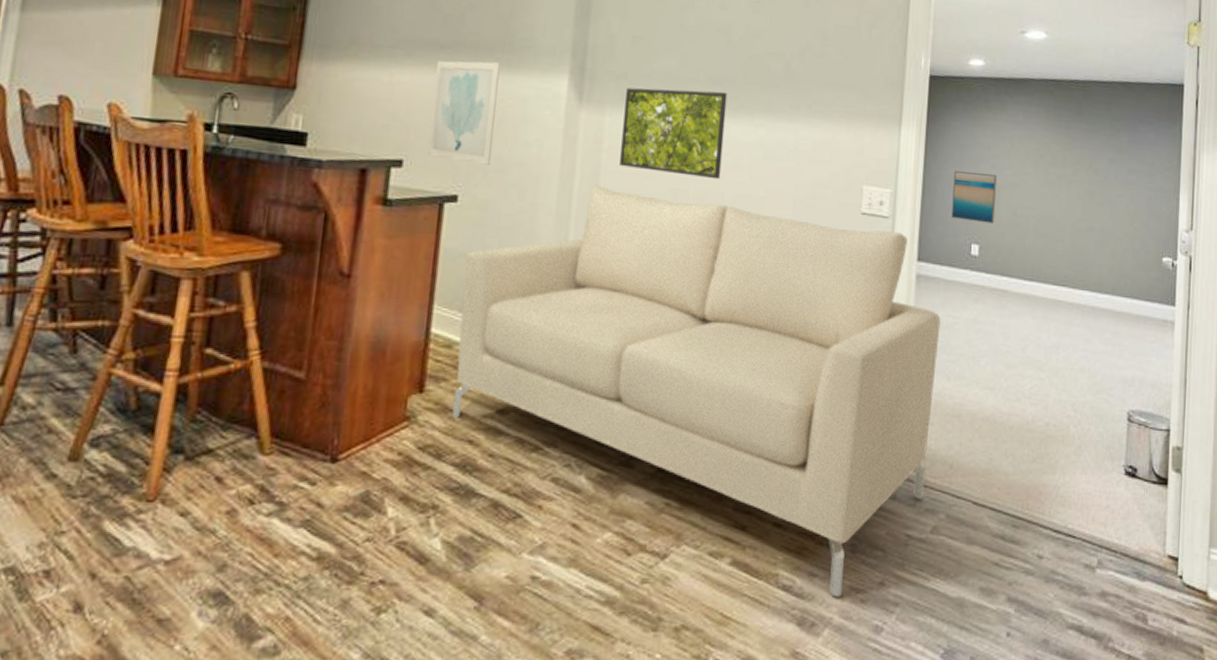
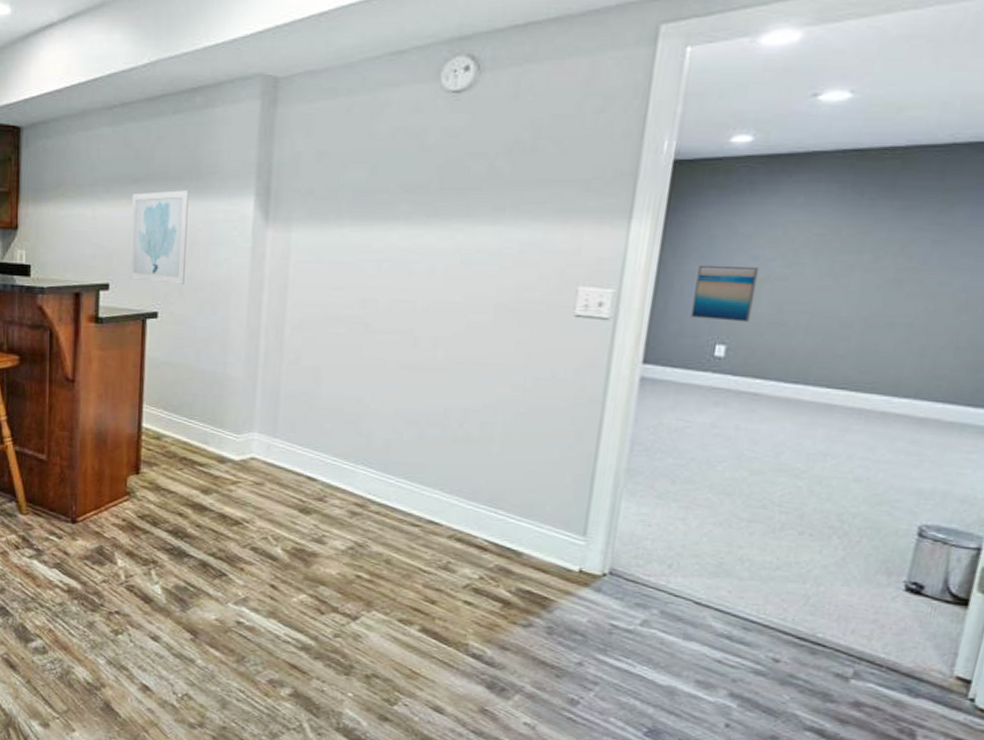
sofa: present [452,185,941,597] -> none [164,298,669,670]
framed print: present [619,87,728,180] -> none [307,199,421,288]

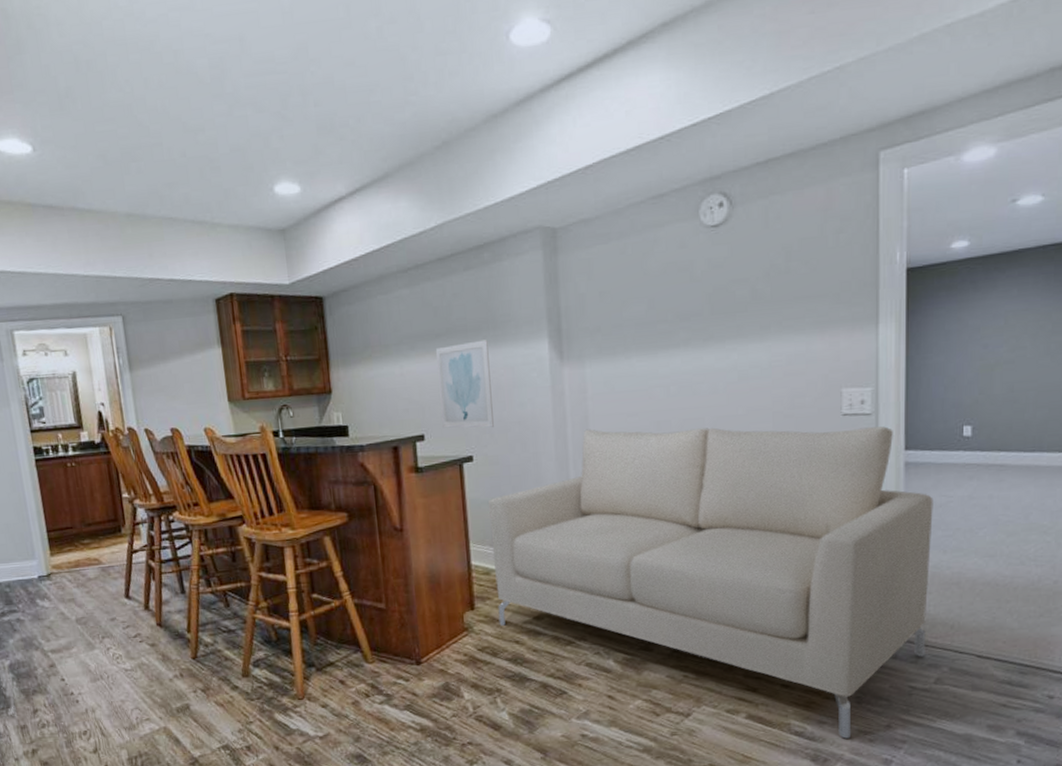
sofa: none [164,298,669,670] -> present [487,426,933,739]
wall art: present [691,264,760,322] -> none [939,355,990,405]

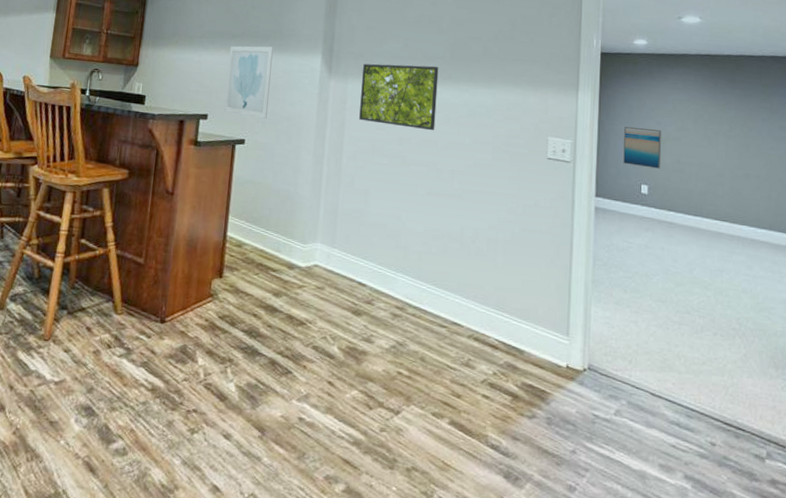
sofa: present [487,426,933,739] -> none [242,134,617,459]
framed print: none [601,326,699,410] -> present [359,63,439,131]
wall art: none [939,355,990,405] -> present [623,126,662,169]

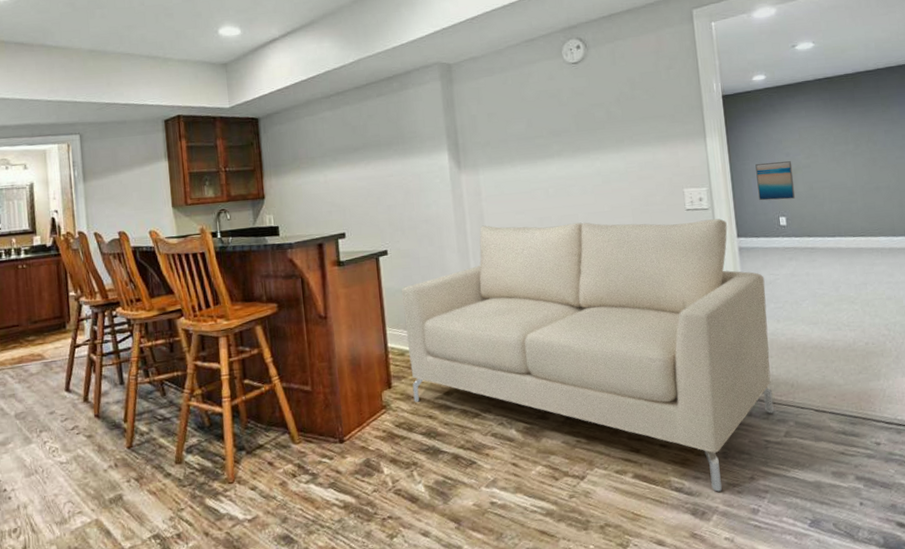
wall art: present [223,46,273,118] -> none [354,152,405,227]
sofa: none [242,134,617,459] -> present [401,218,774,492]
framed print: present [359,63,439,131] -> none [491,140,573,209]

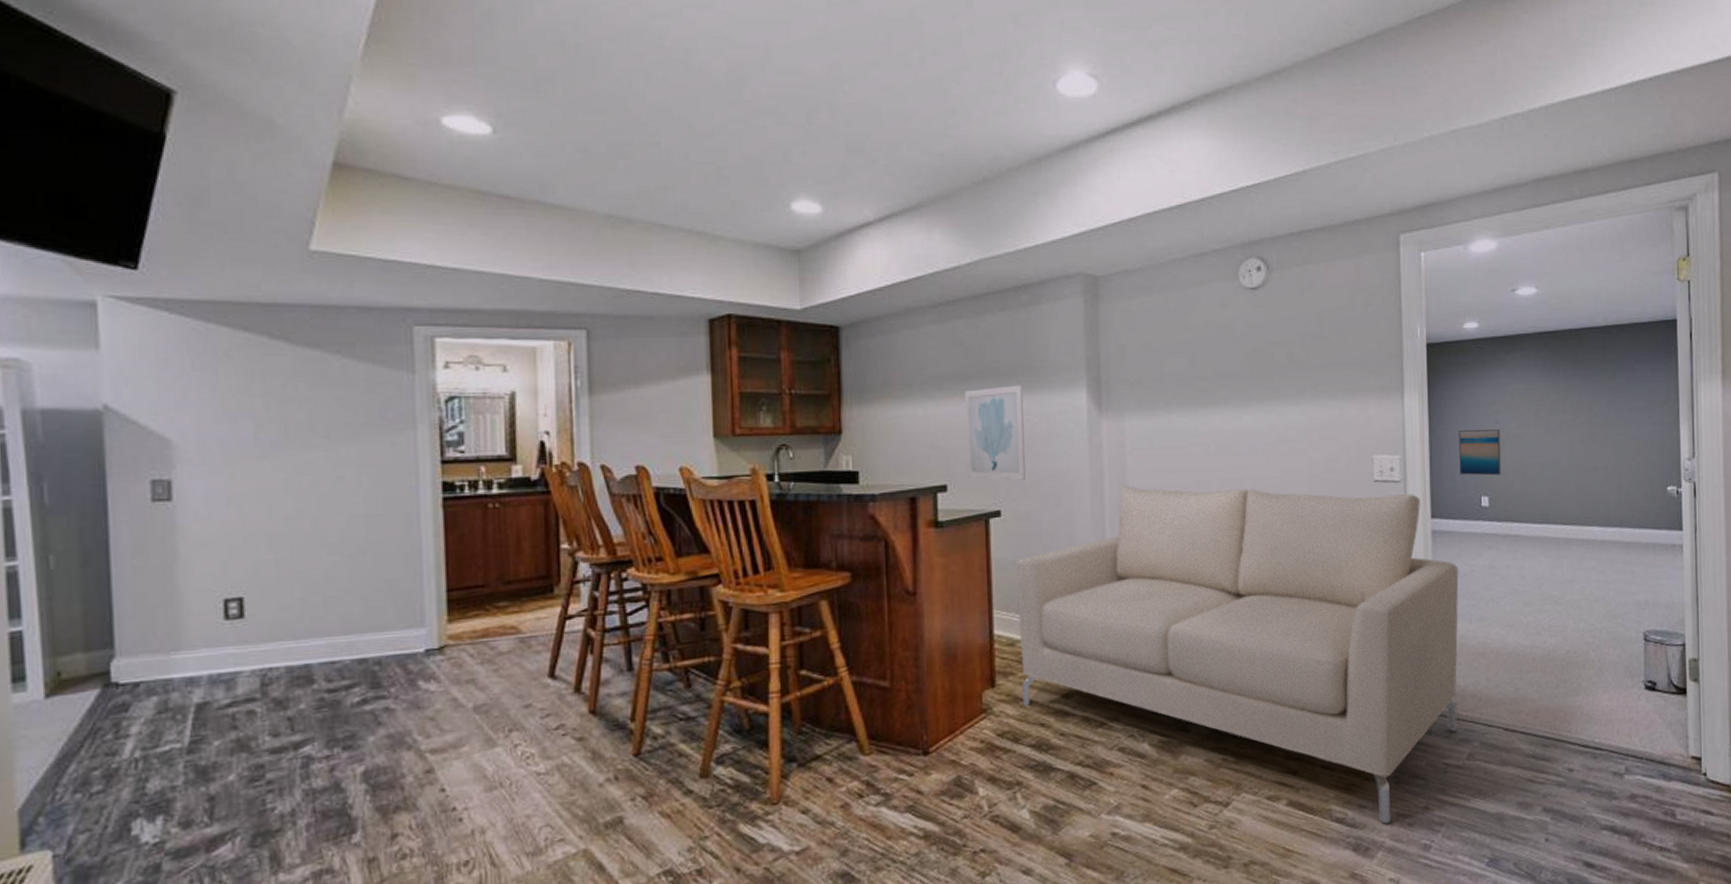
wall art: none [354,152,405,227] -> present [964,385,1025,480]

